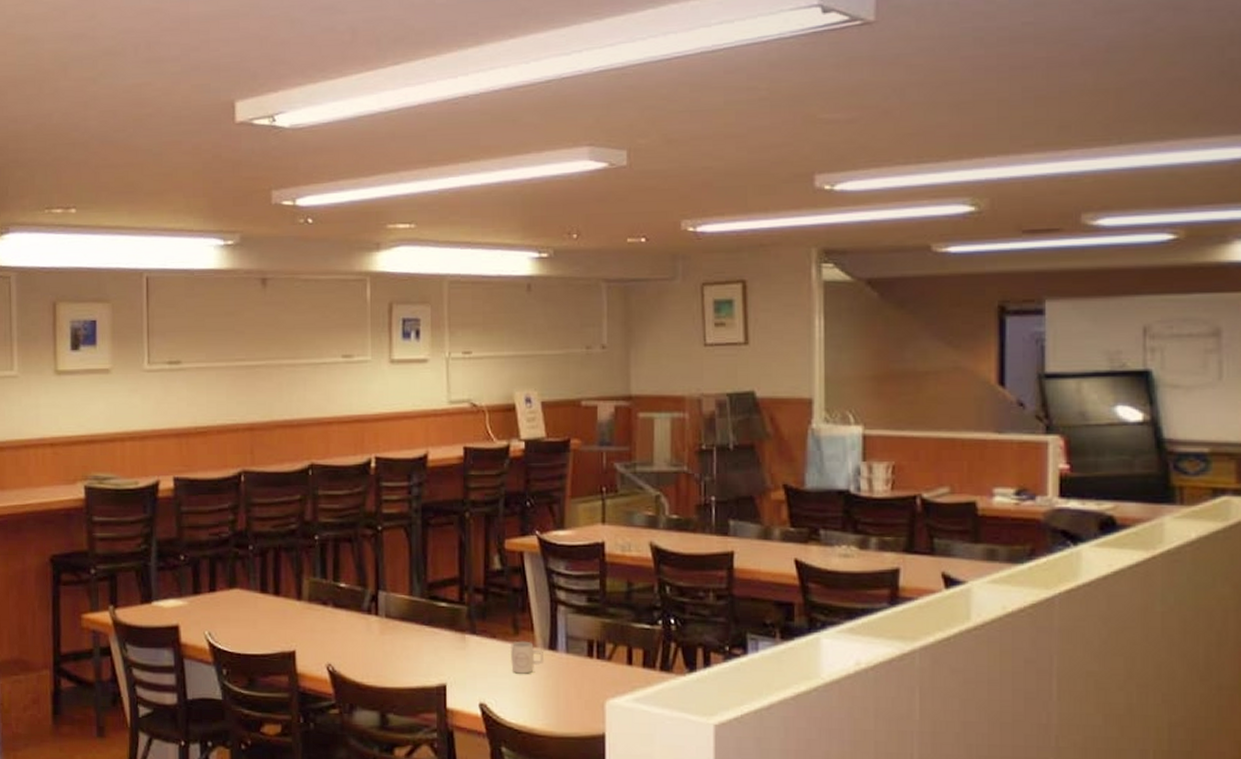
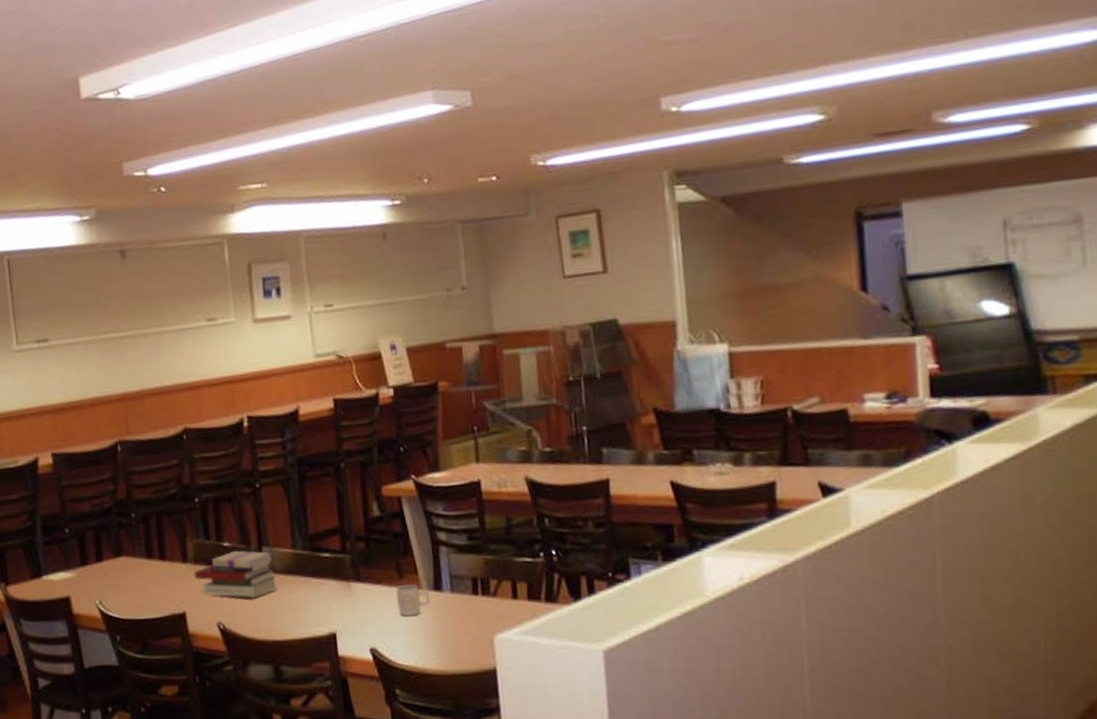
books: none [307,592,391,643] -> present [194,550,278,599]

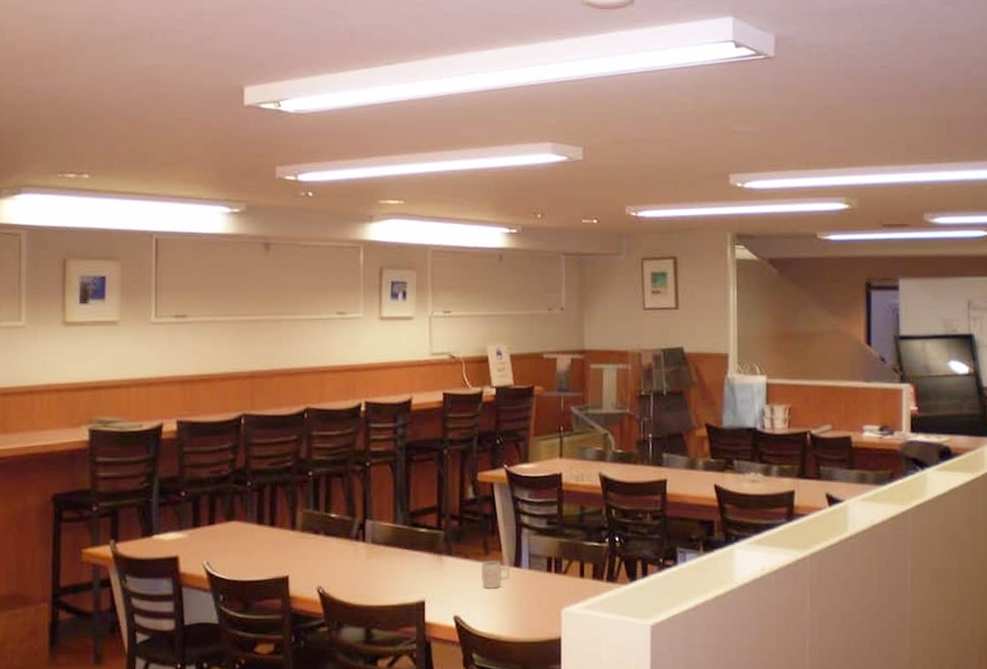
books: present [194,550,278,599] -> none [301,521,376,567]

